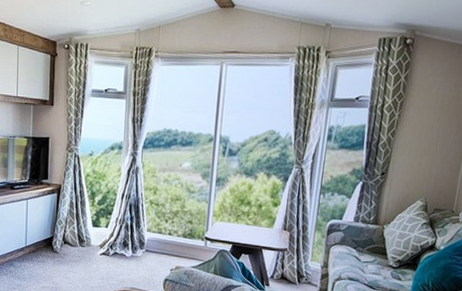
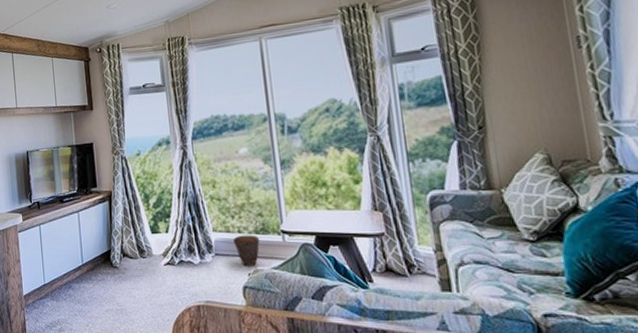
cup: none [163,237,186,264] -> present [232,235,260,266]

